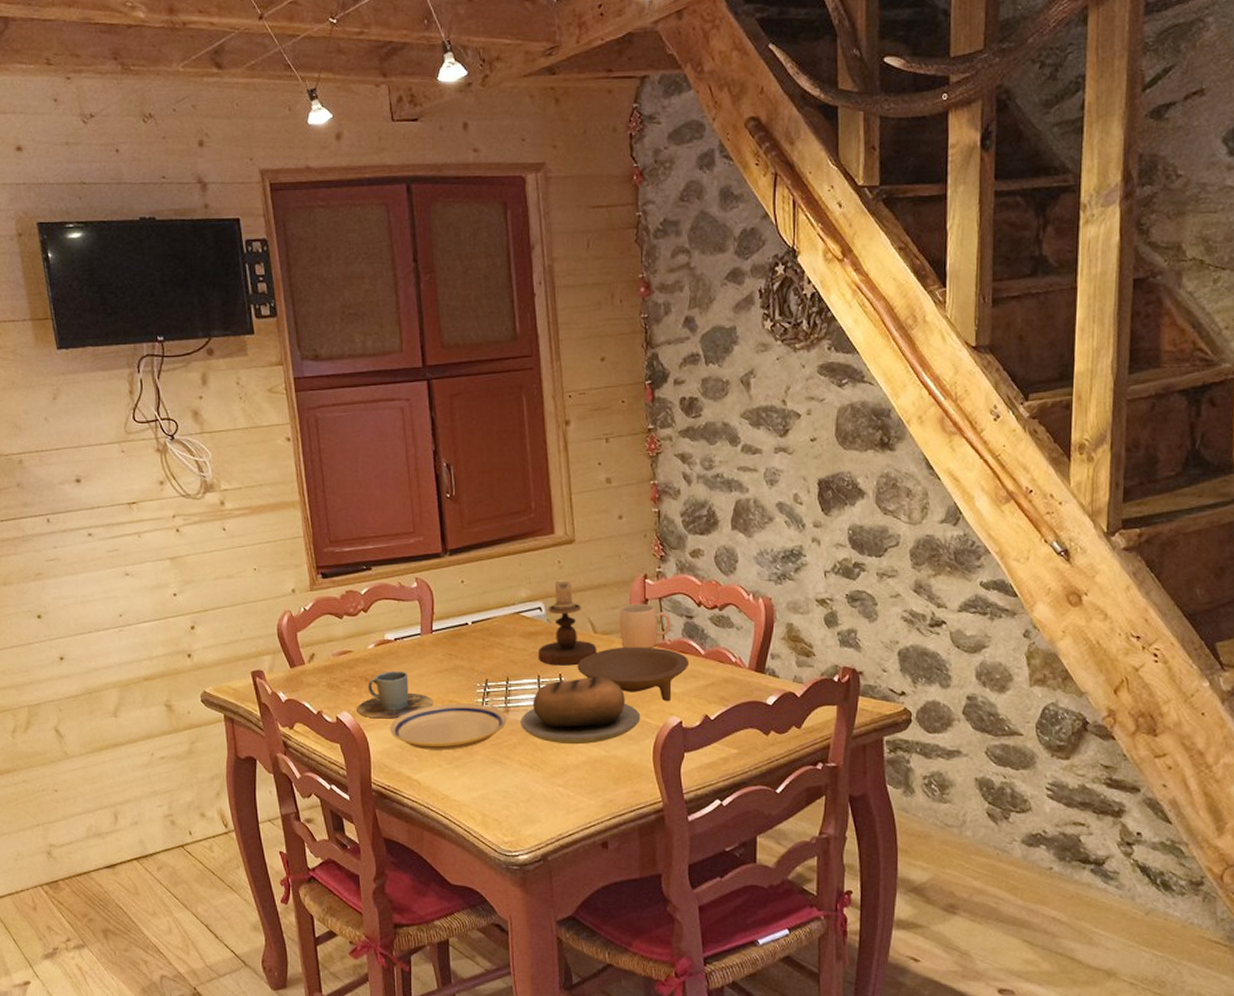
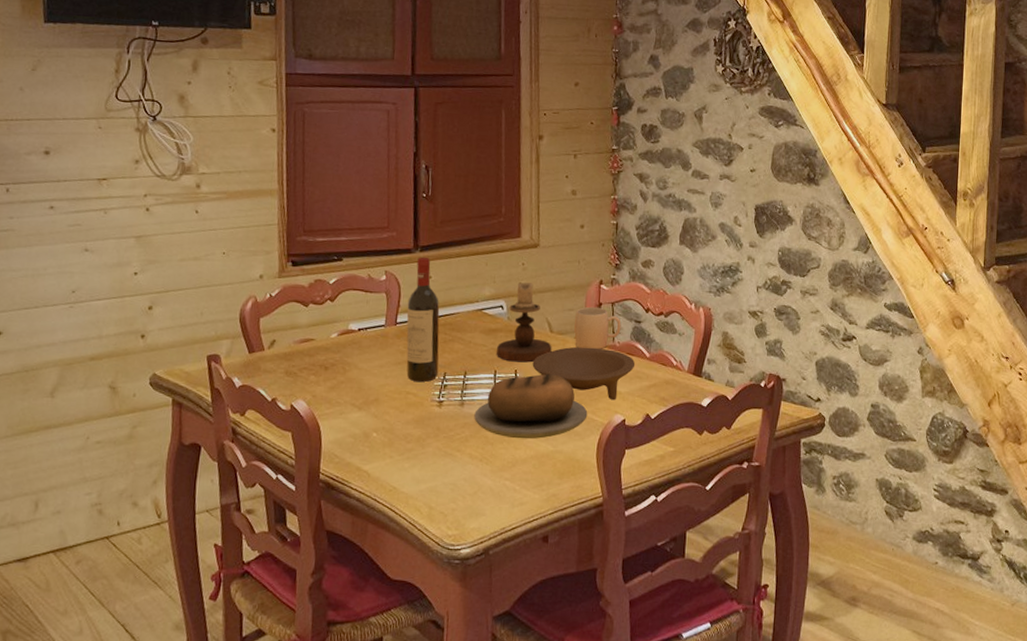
cup: present [356,670,433,719] -> none [312,360,391,409]
plate: present [390,703,507,750] -> none [344,395,462,442]
wine bottle: none [441,560,480,689] -> present [406,257,440,382]

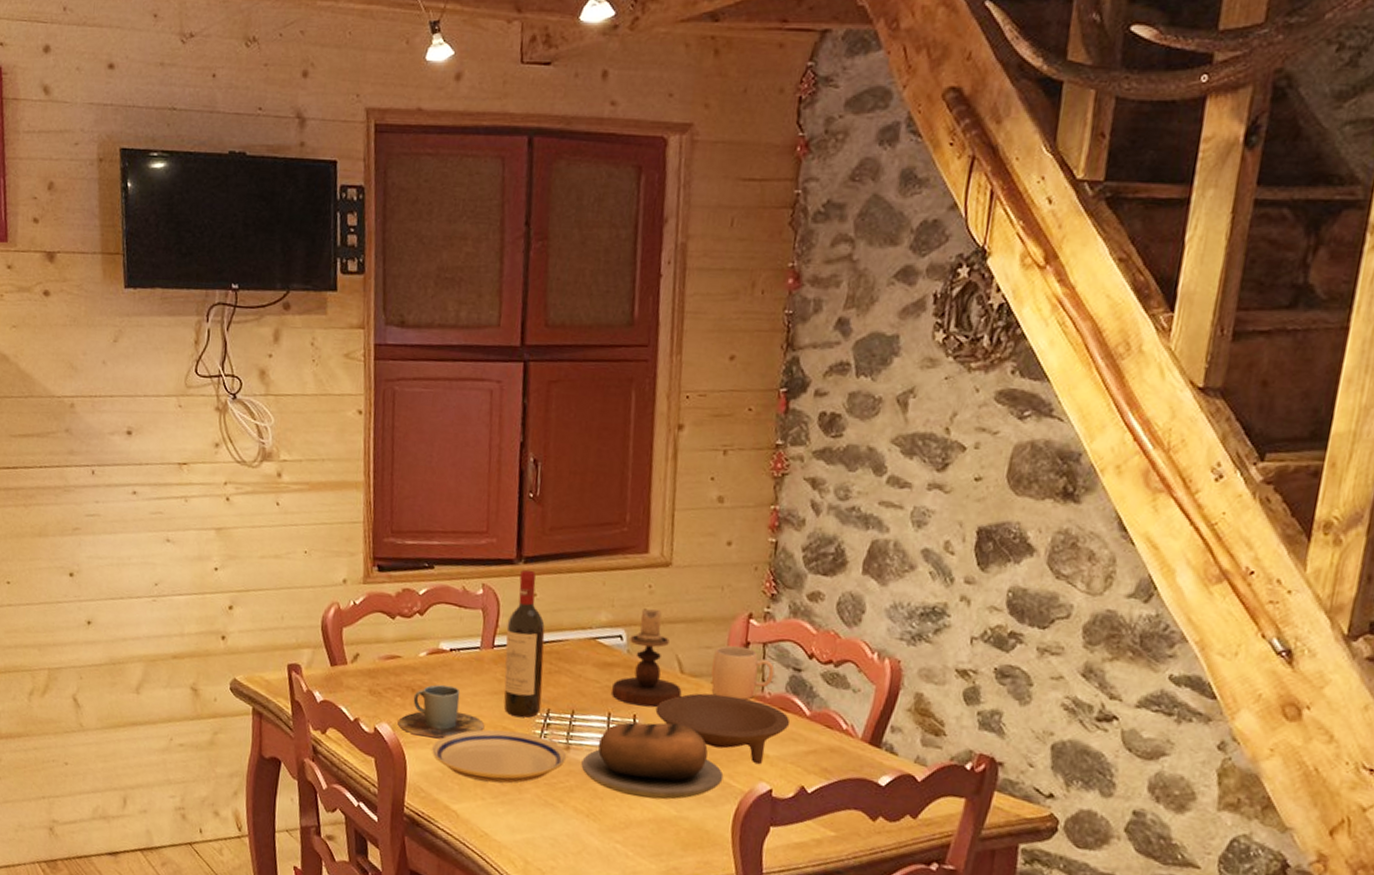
cup: none [312,360,391,409] -> present [397,684,485,738]
plate: none [344,395,462,442] -> present [432,729,567,783]

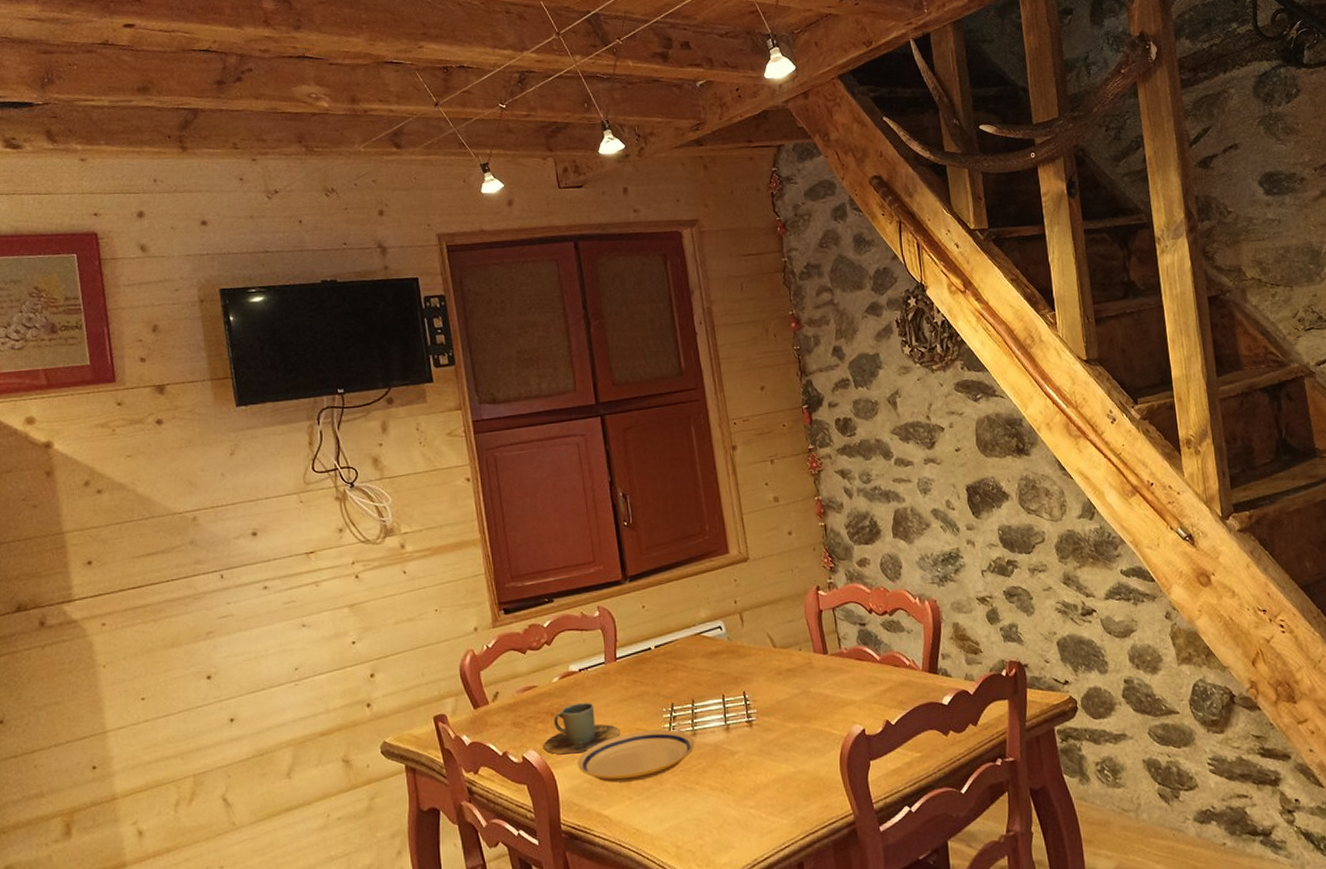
wine bottle: present [503,569,545,718] -> none [624,586,666,716]
bread: present [581,722,724,800] -> none [708,690,825,764]
candlestick: present [612,608,682,707] -> none [721,599,778,683]
bowl: present [655,693,791,765] -> none [760,657,867,711]
mug: present [711,645,775,700] -> none [796,614,846,660]

